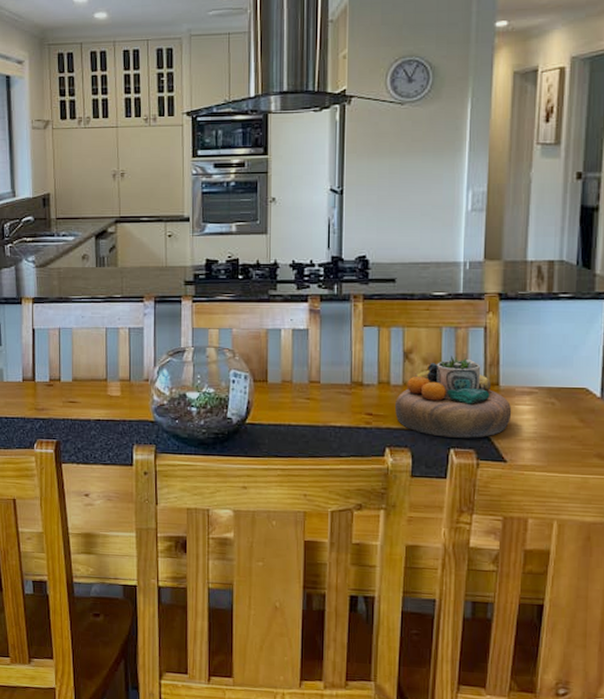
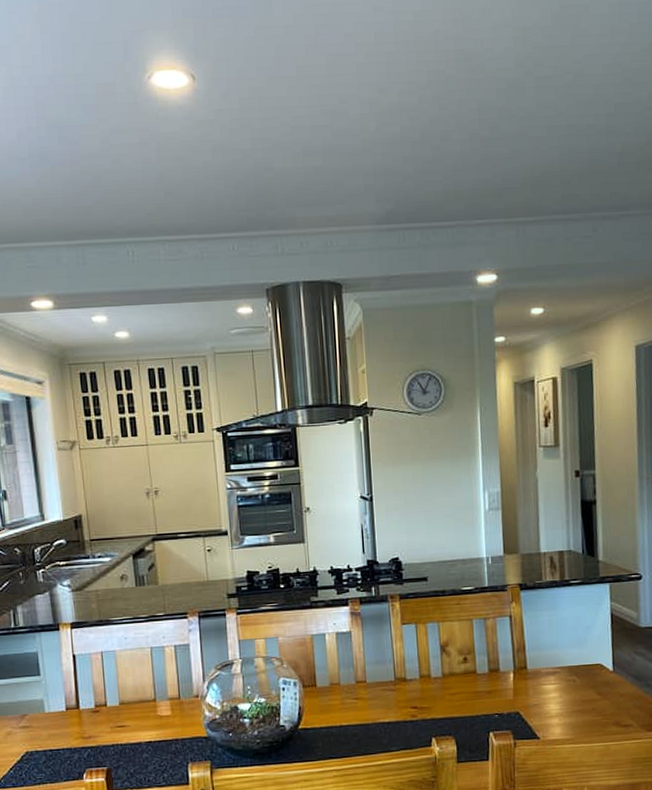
decorative bowl: present [395,356,512,438] -> none [437,645,540,722]

